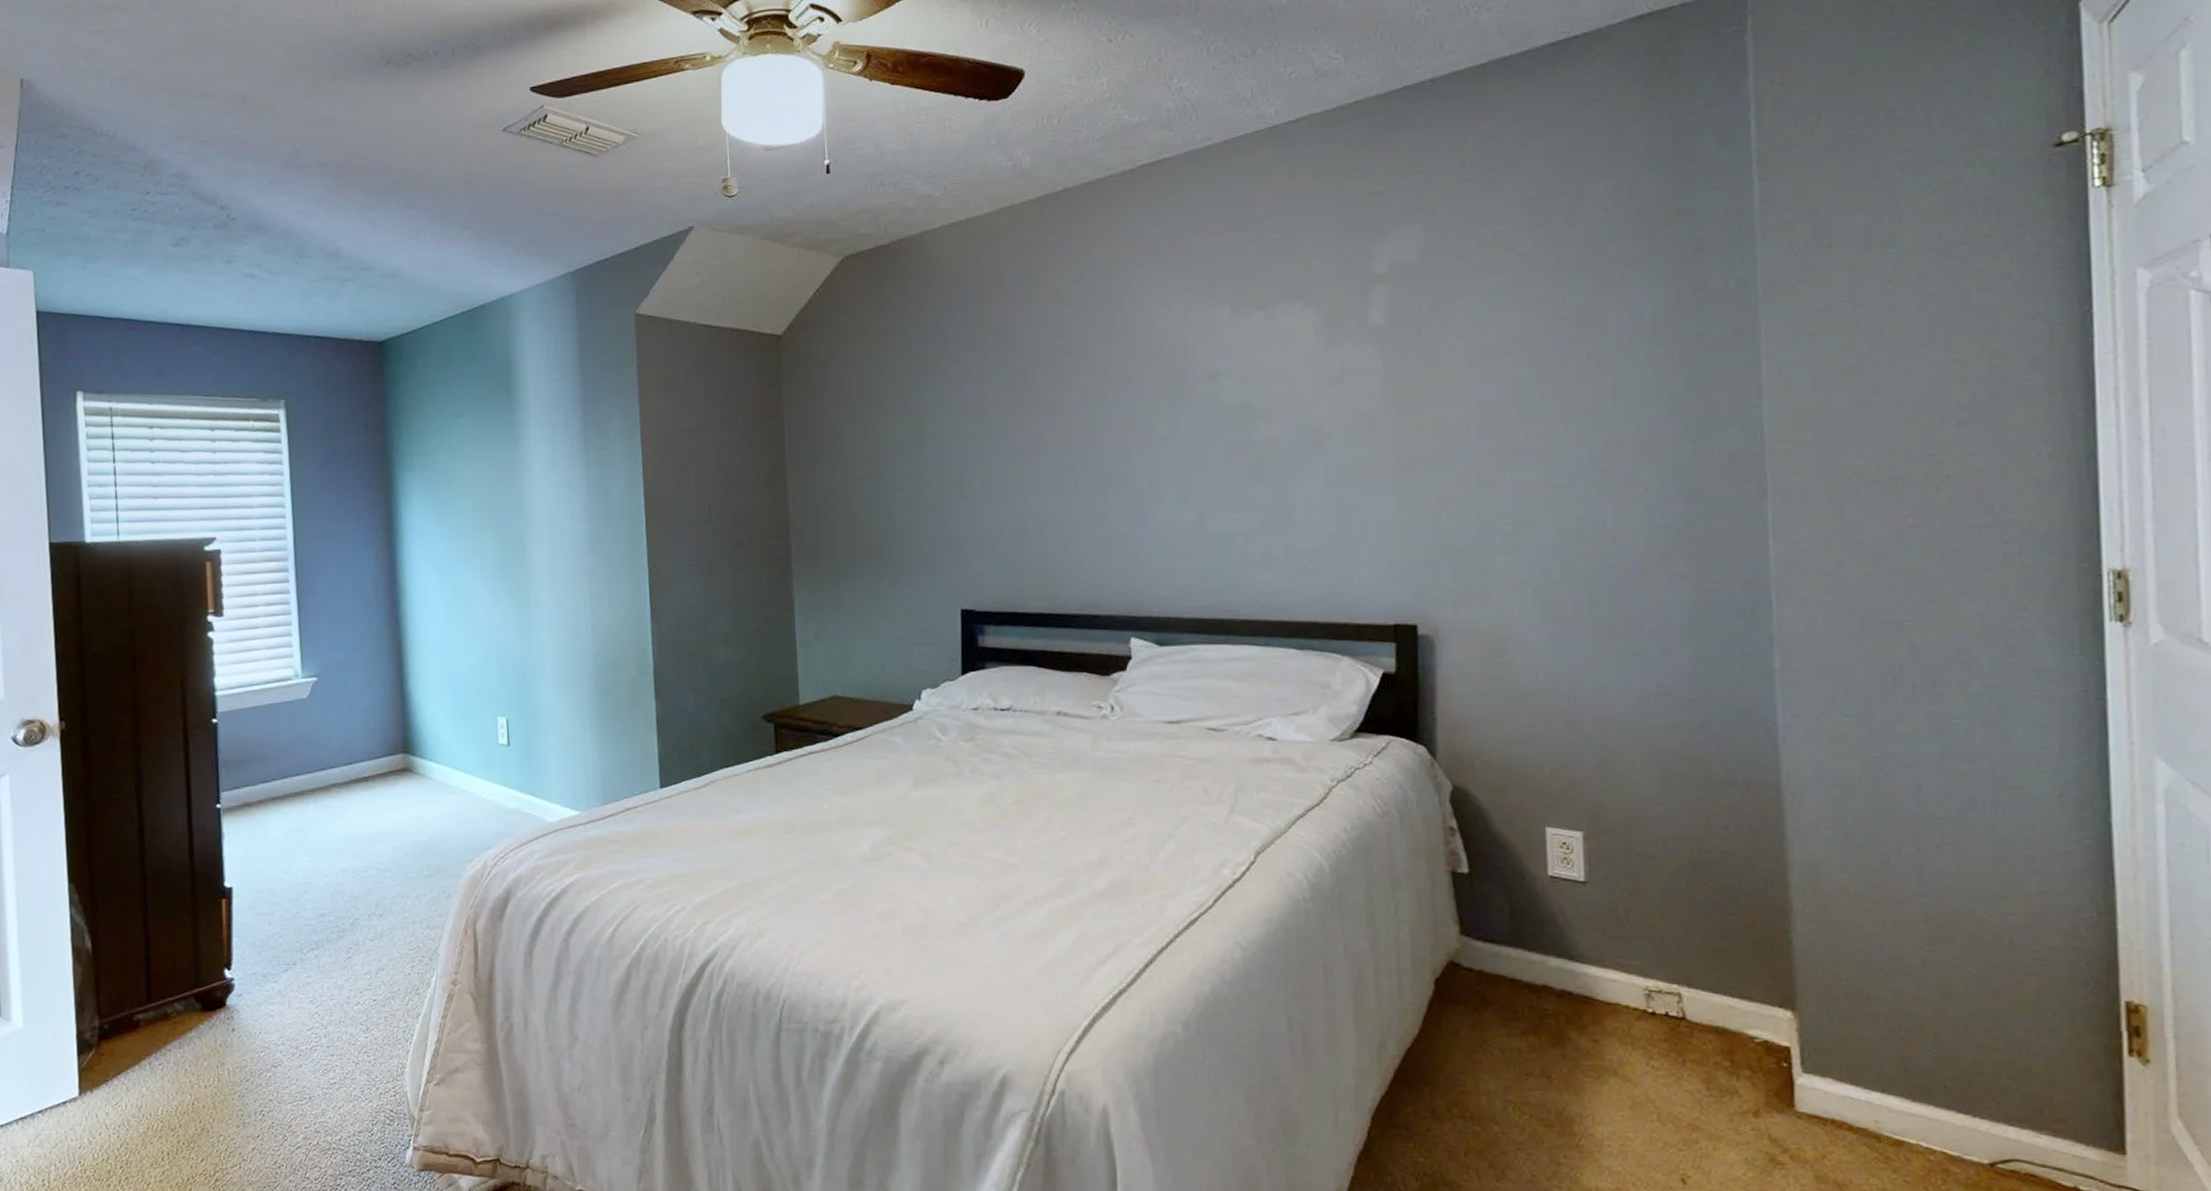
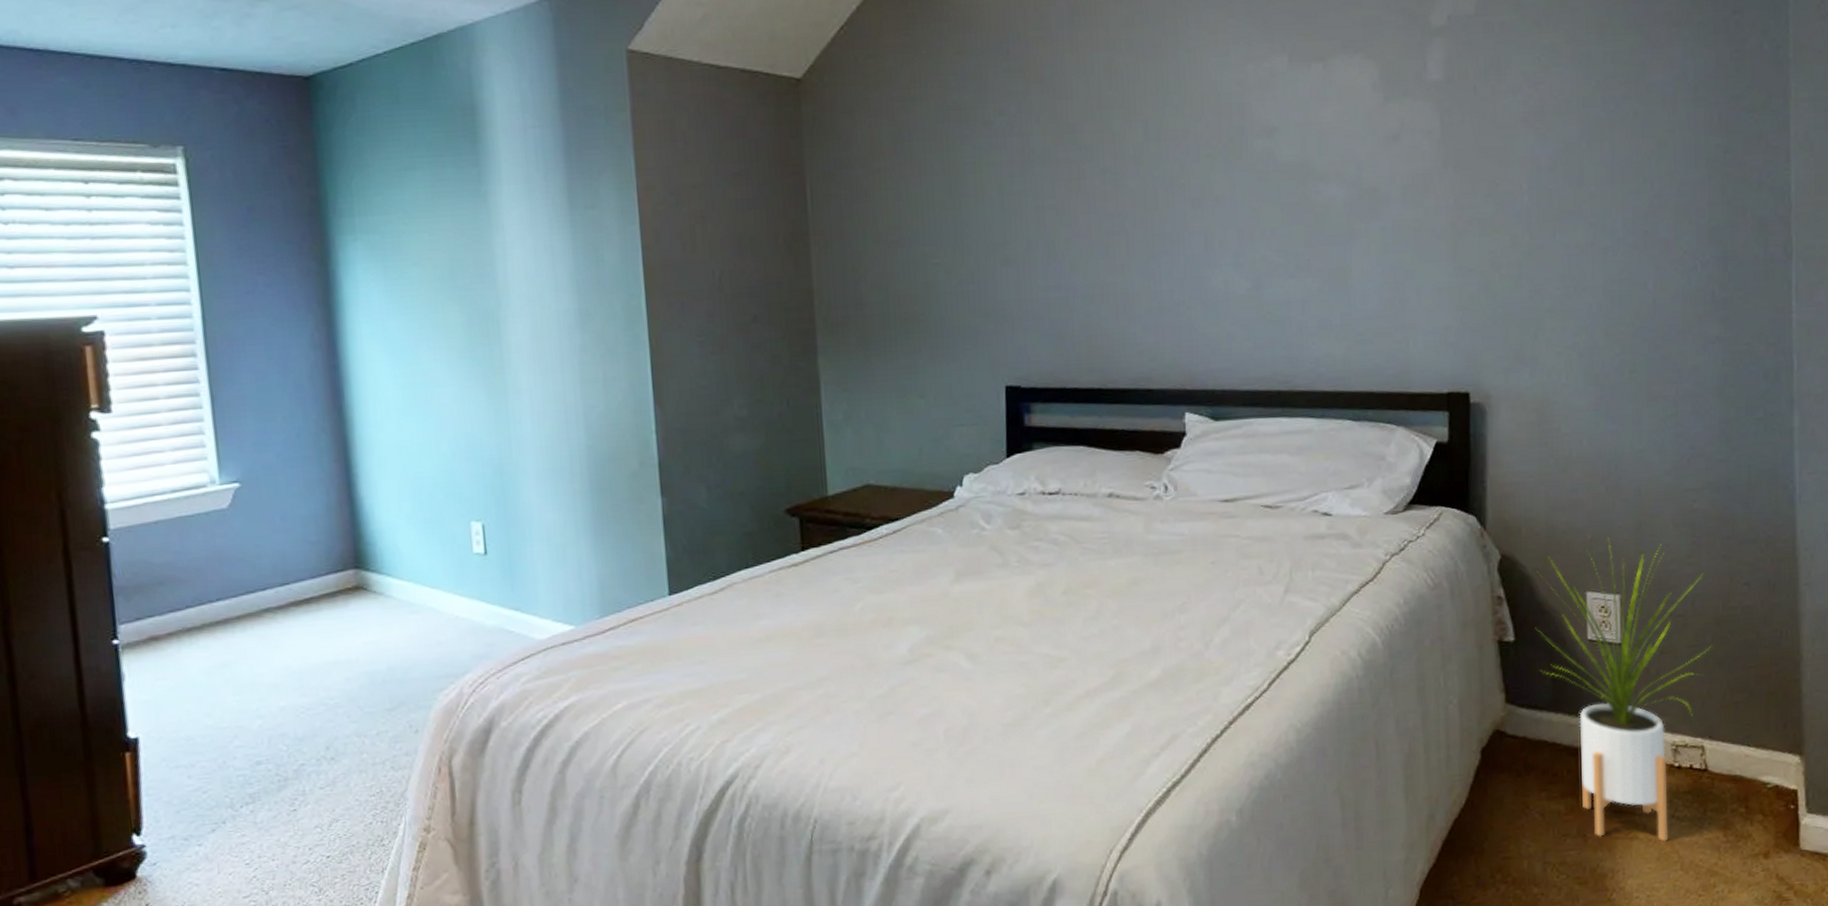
house plant: none [1491,773,1686,1090] -> present [1535,537,1711,842]

